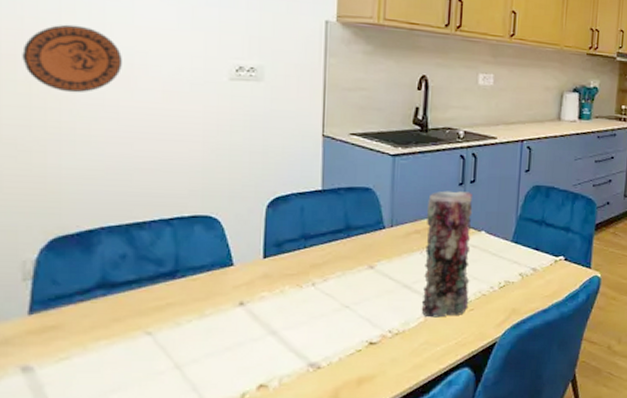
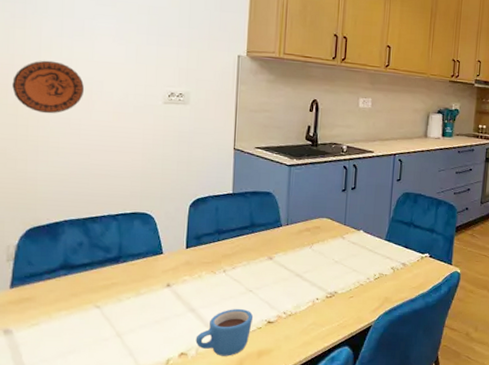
mug: none [278,329,350,386] -> present [195,309,253,356]
vase: present [421,191,473,318] -> none [310,196,353,303]

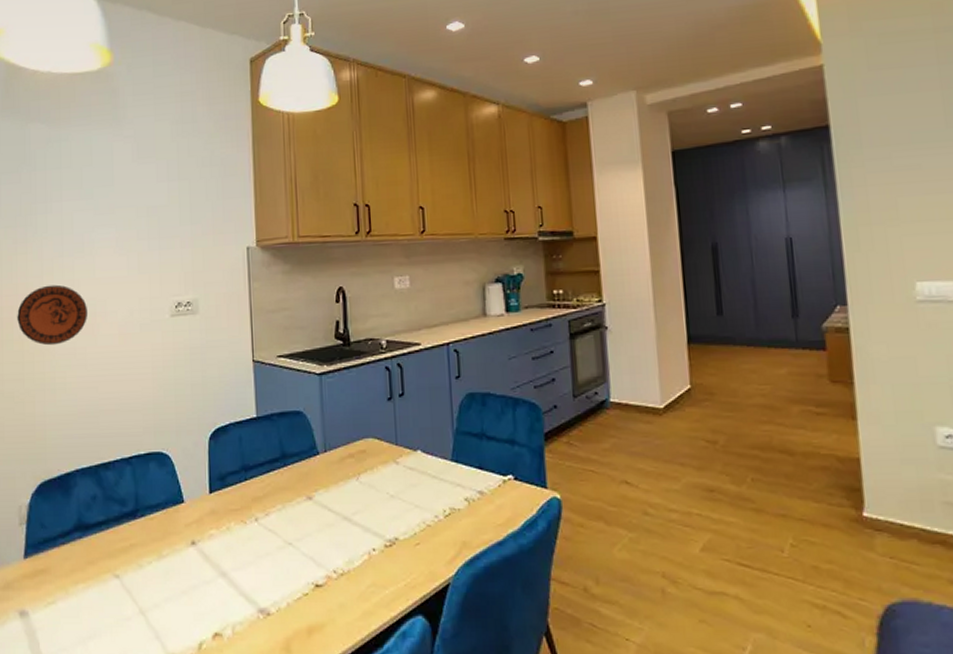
mug: present [195,309,253,356] -> none [230,570,296,636]

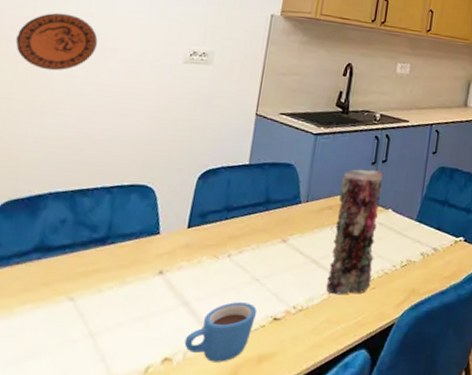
mug: none [230,570,296,636] -> present [184,302,257,362]
vase: none [358,406,414,554] -> present [326,169,383,295]

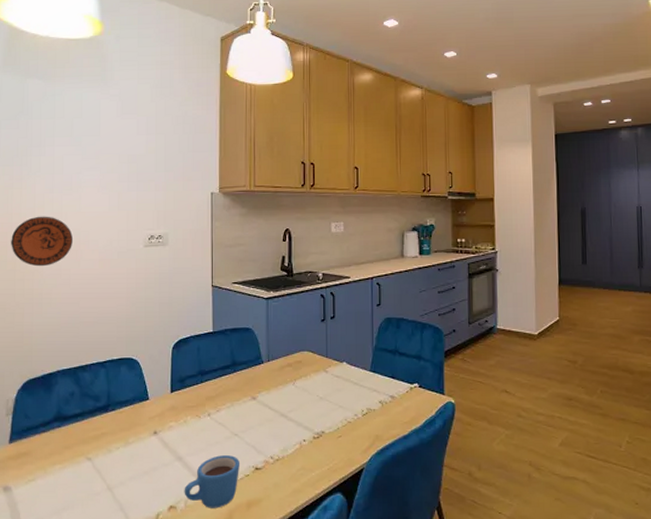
vase: present [326,169,383,295] -> none [296,327,337,444]

